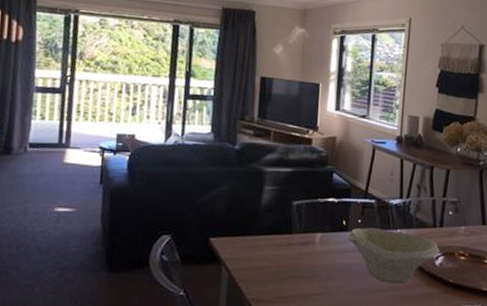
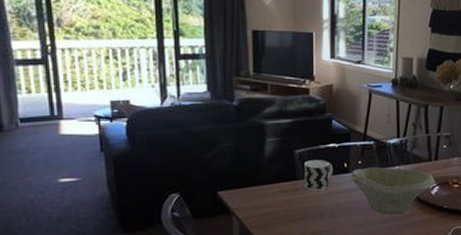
cup: none [300,213,332,248] -> present [305,160,334,191]

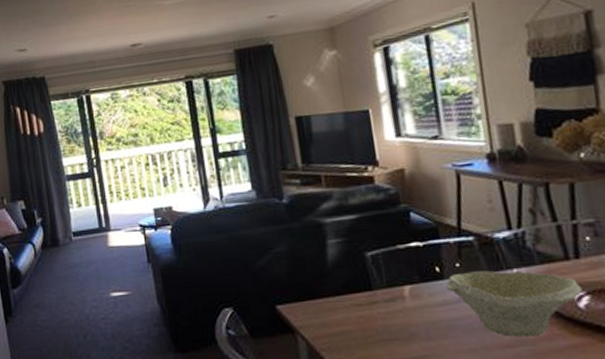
cup: present [305,160,334,191] -> none [380,263,422,304]

